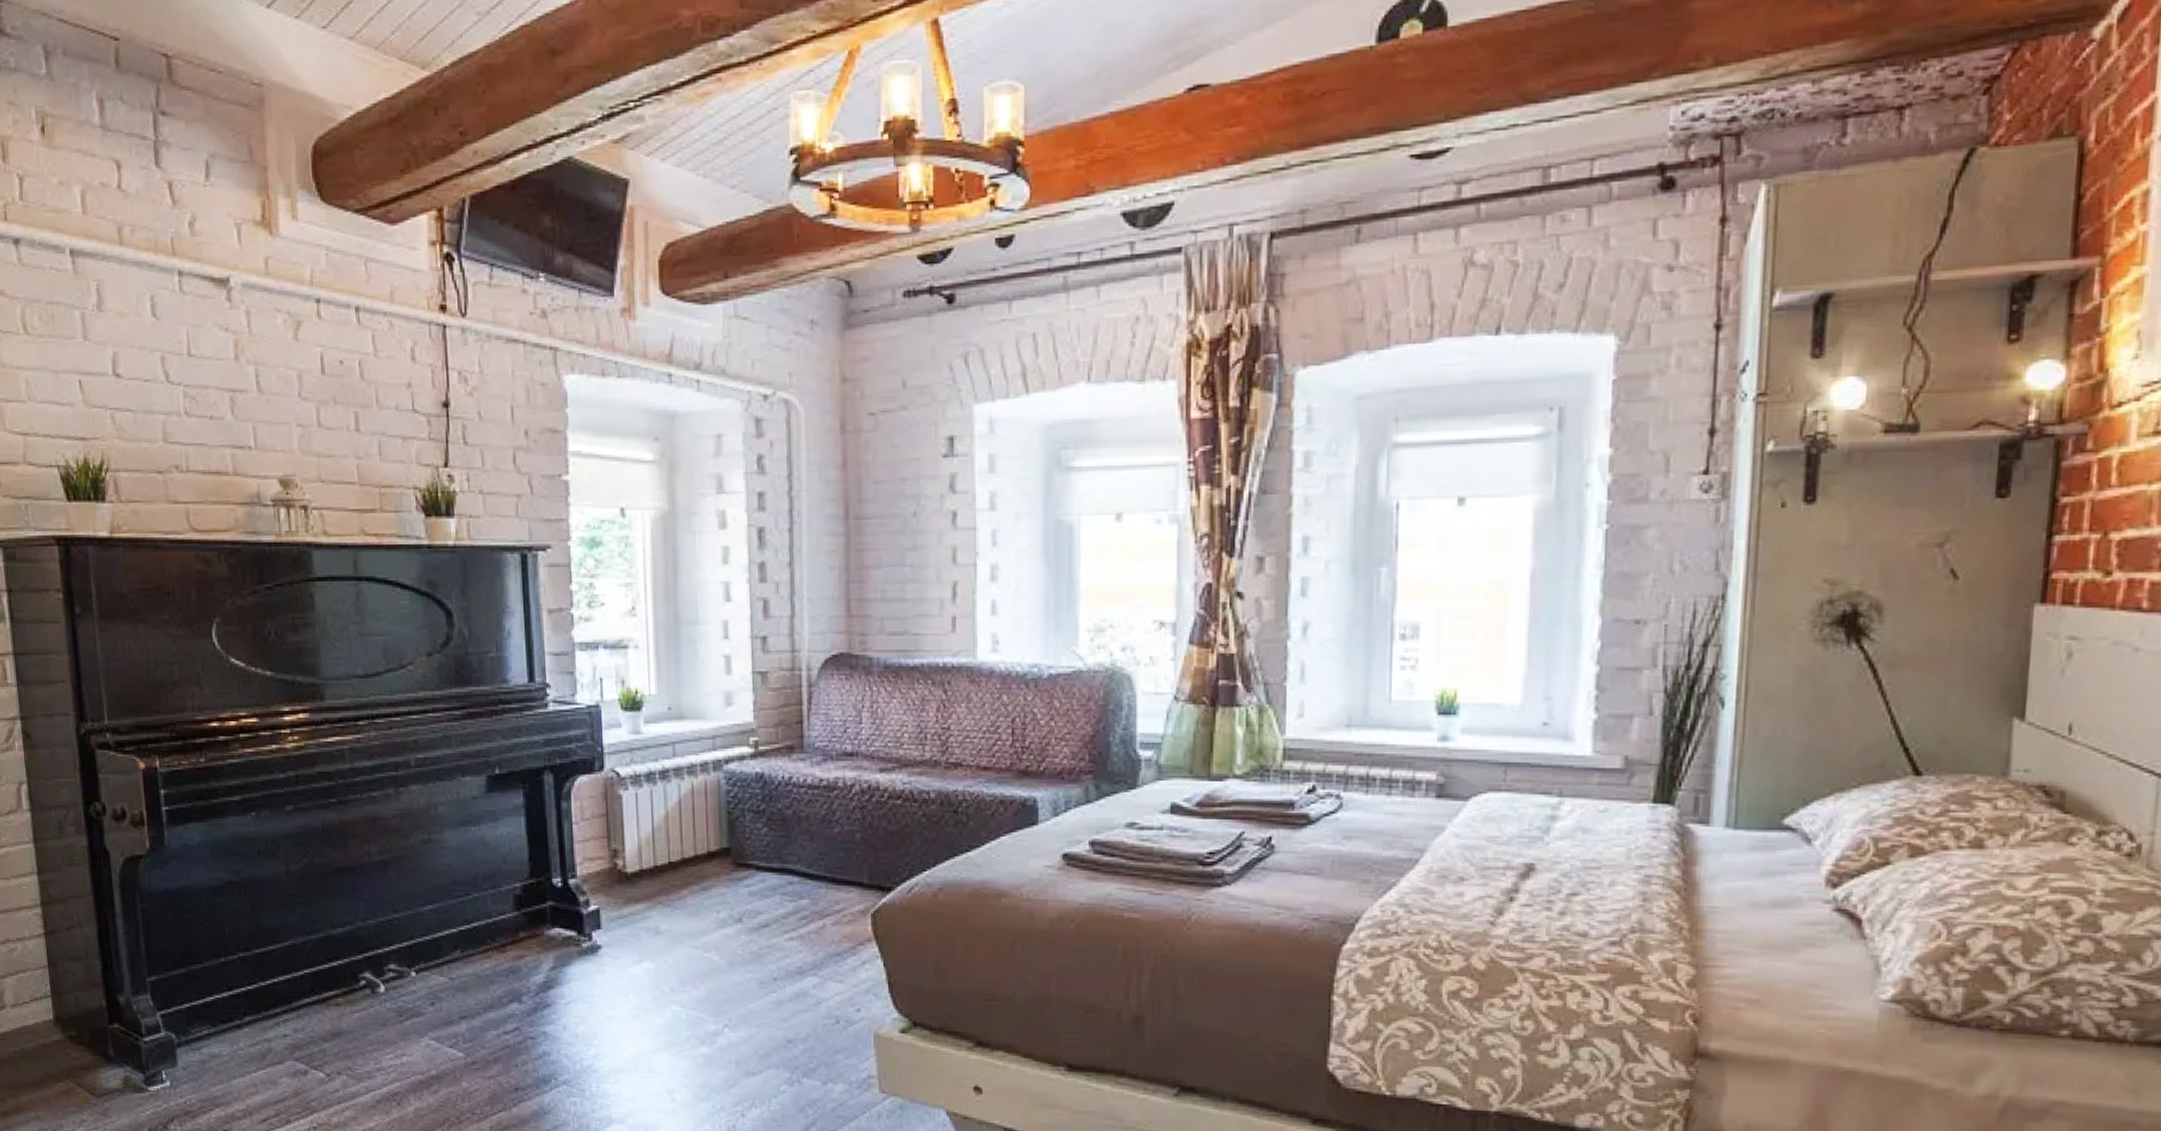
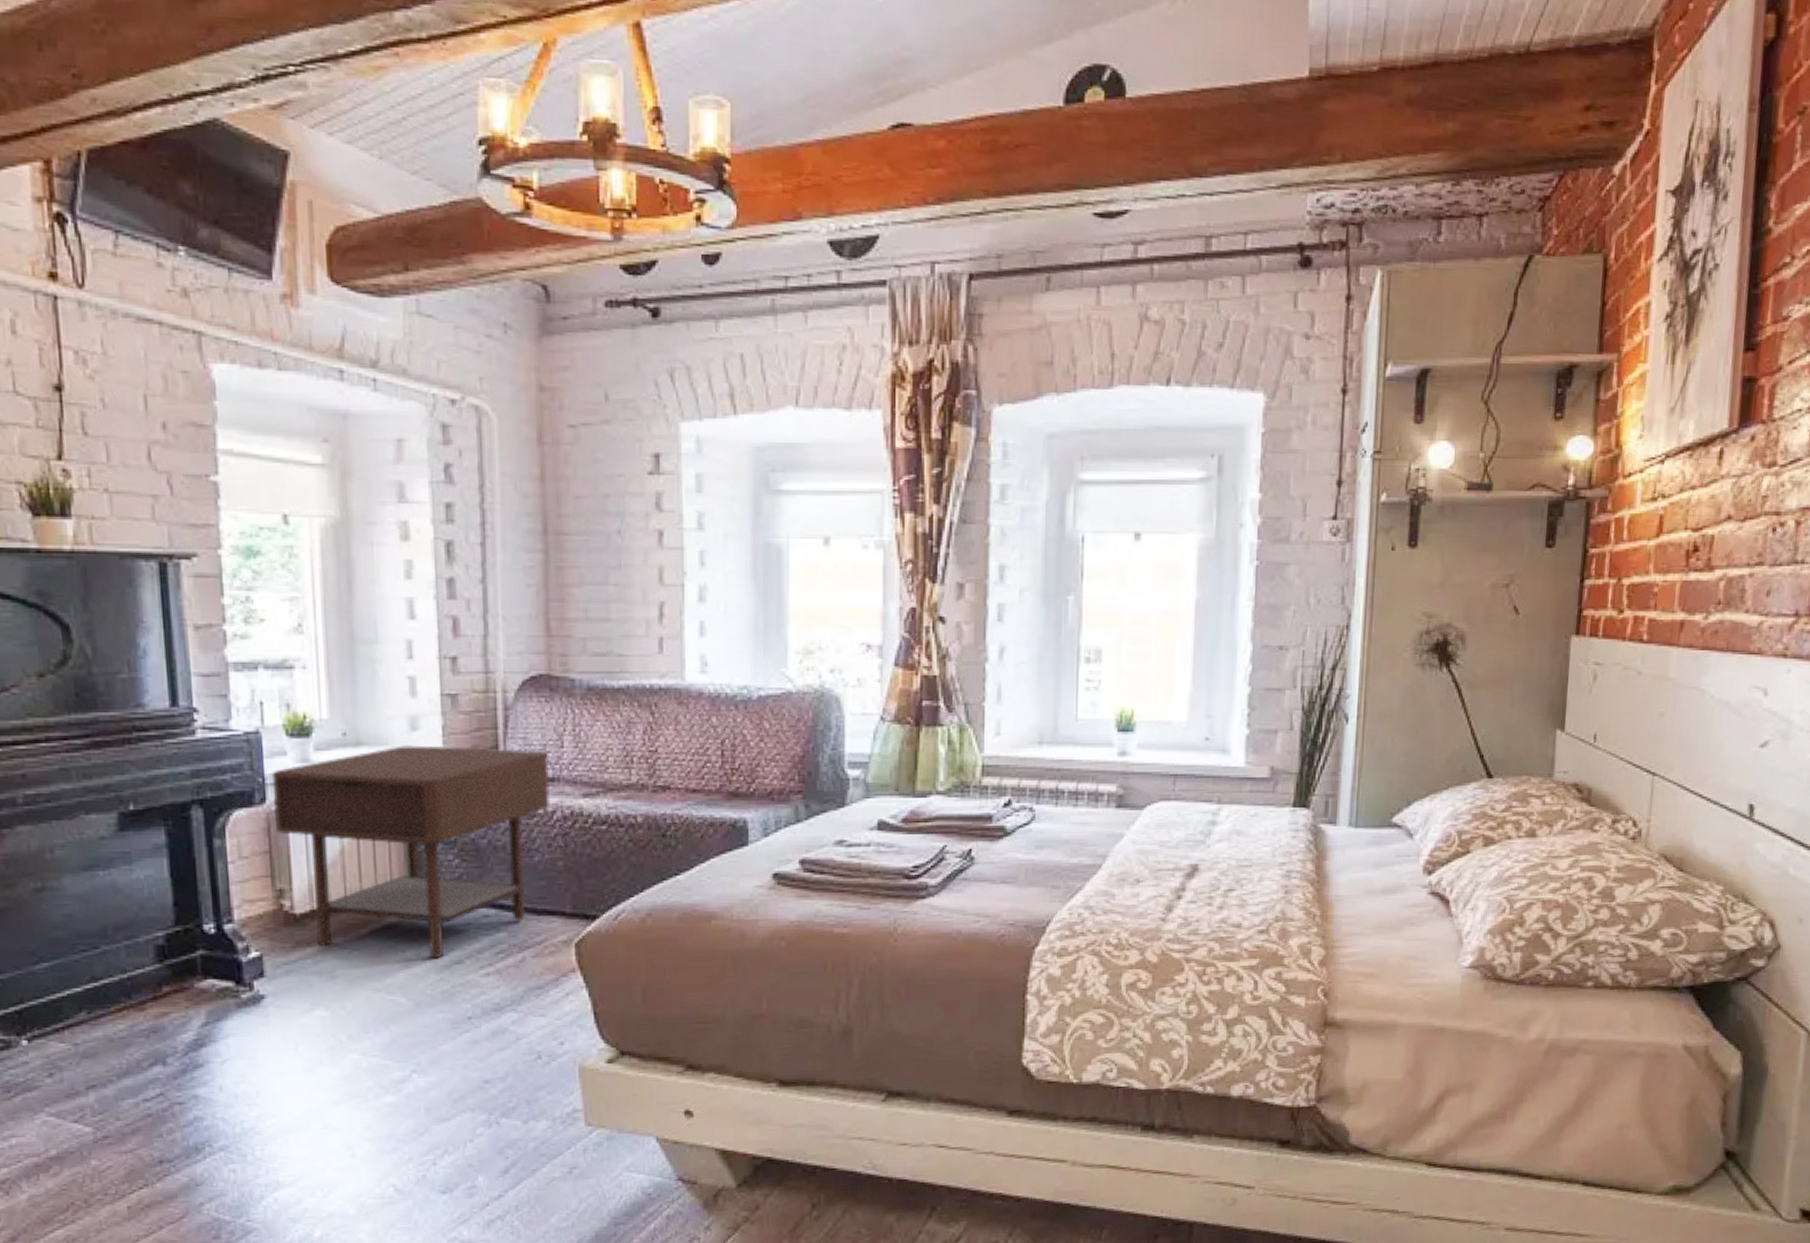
side table: none [610,719,849,921] -> present [273,745,550,959]

